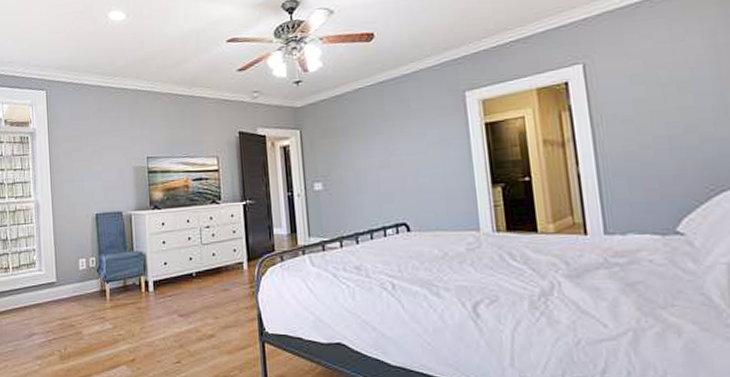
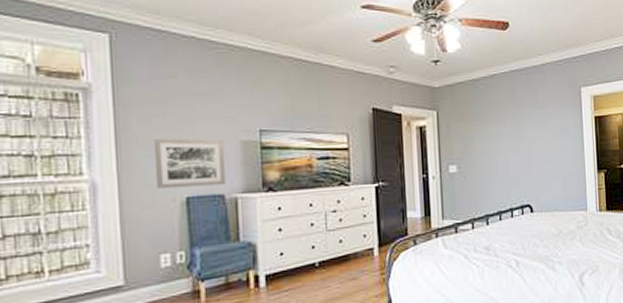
wall art: none [73,166,123,207] -> present [153,138,226,189]

